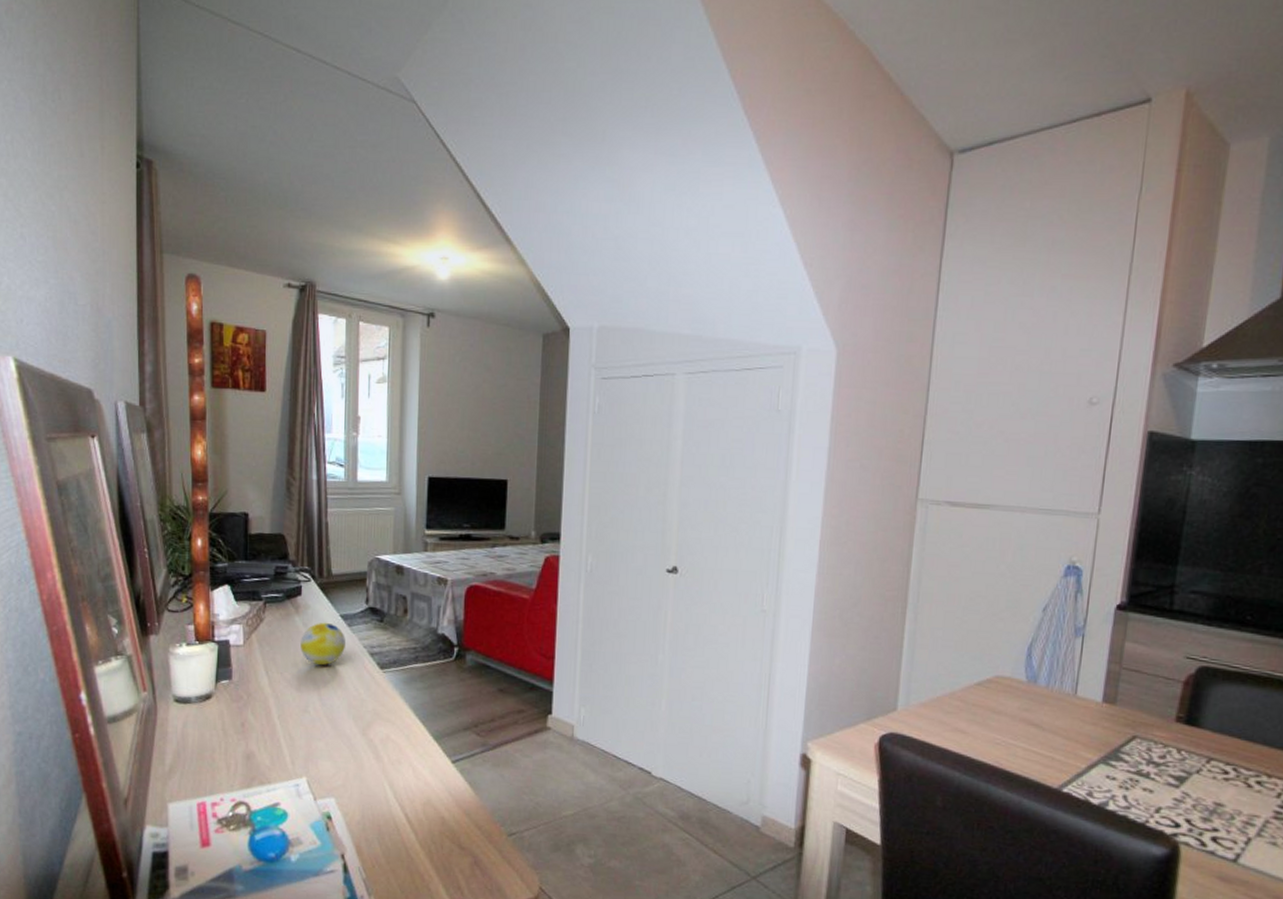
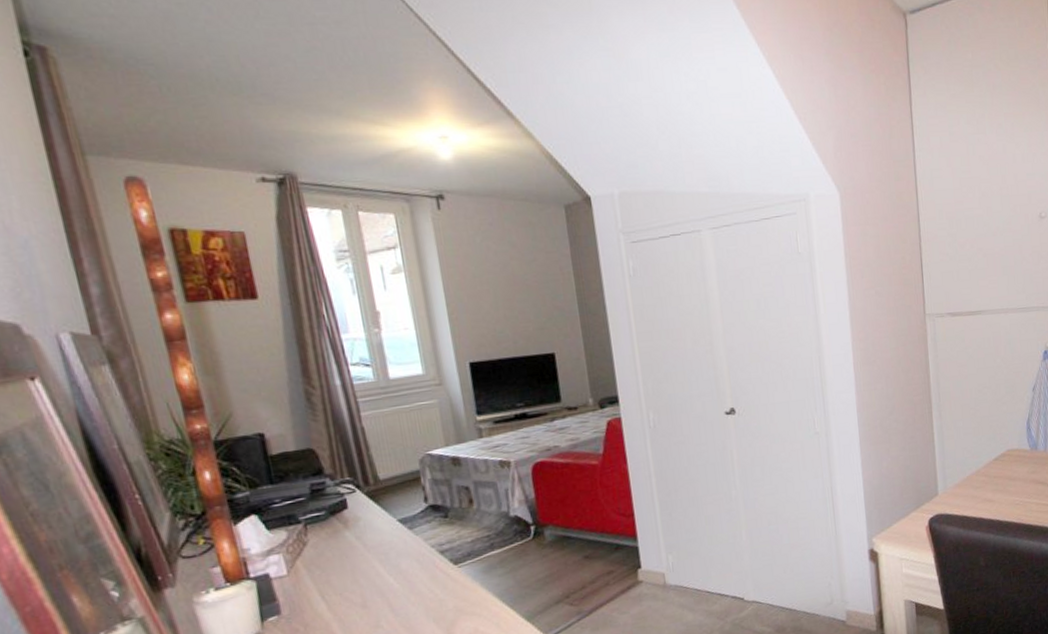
decorative ball: present [300,622,347,666] -> none [356,530,411,577]

